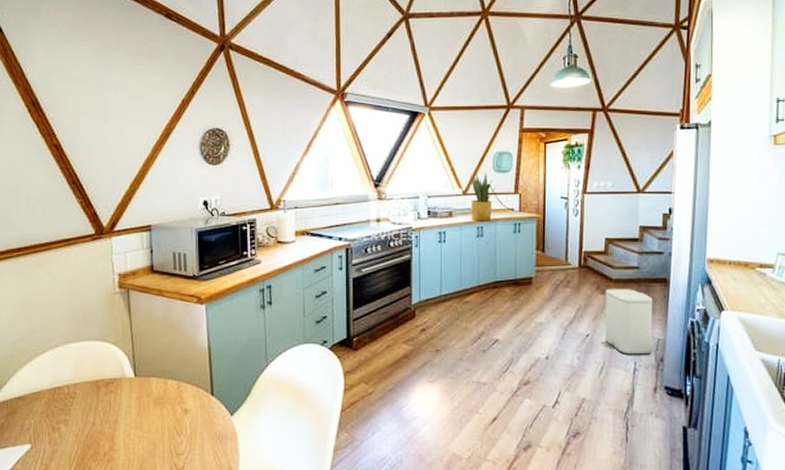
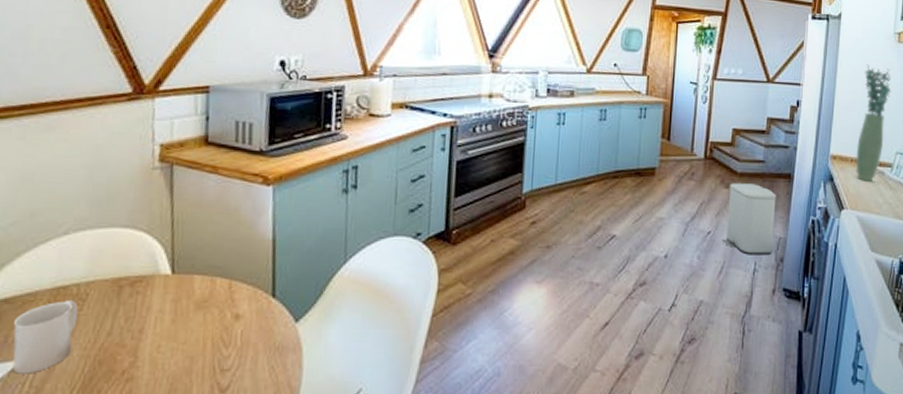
mug: none [26,398,70,454] -> present [12,300,79,374]
planter: present [471,173,495,221] -> none [594,50,622,104]
vase: none [734,169,770,284] -> present [856,64,892,183]

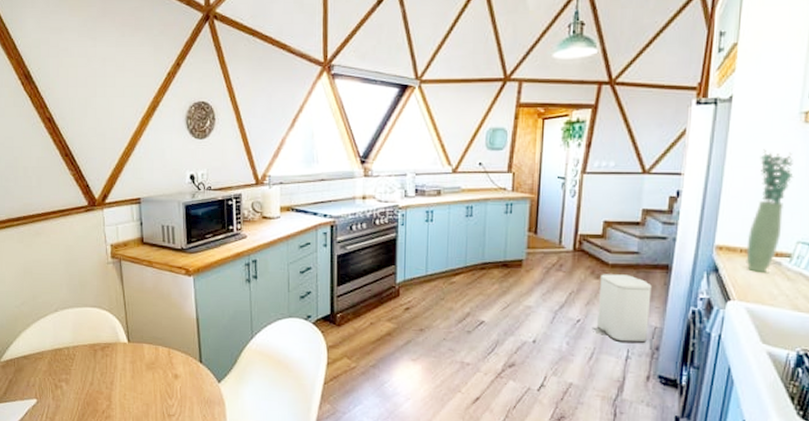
mug: present [12,300,79,374] -> none [32,359,70,409]

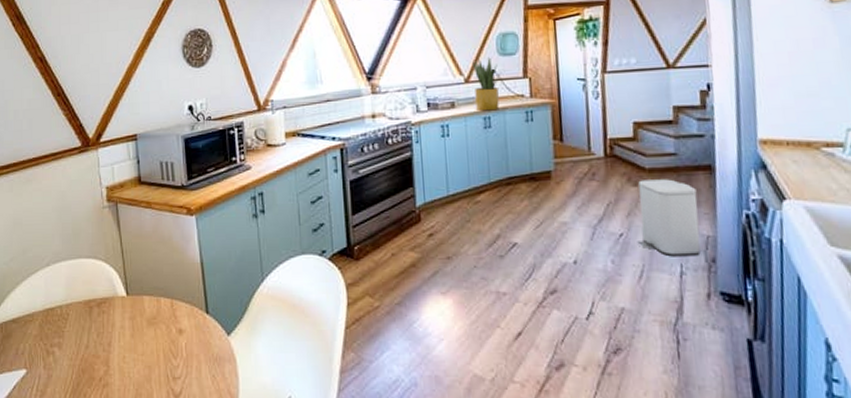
planter: none [460,150,487,201] -> present [472,57,501,111]
vase: present [746,149,794,273] -> none [789,33,830,167]

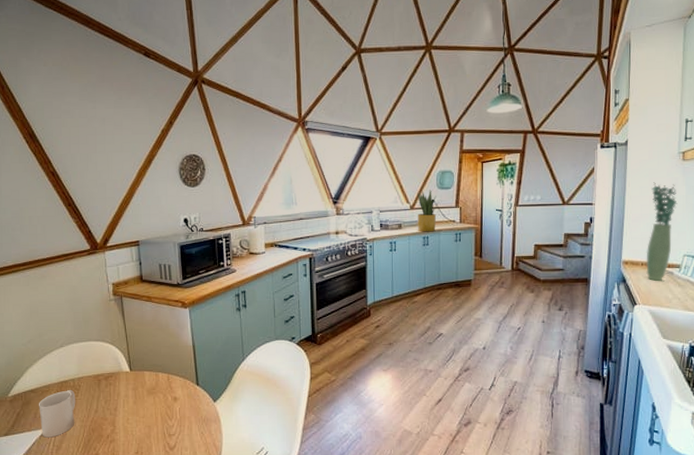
mug: none [21,320,63,380] -> present [39,390,76,438]
pedal bin: present [637,179,701,257] -> none [530,288,576,345]
vase: none [789,33,830,167] -> present [646,182,678,282]

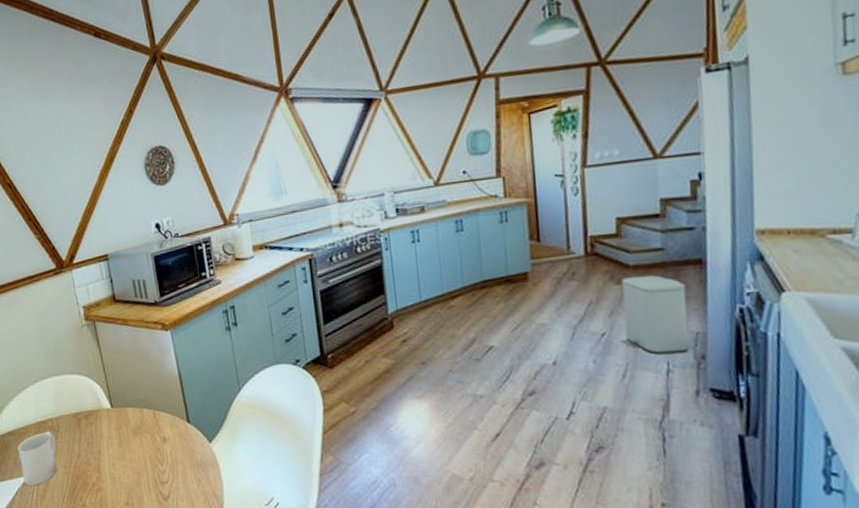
planter: present [417,190,439,232] -> none [442,158,473,215]
pedal bin: none [530,288,576,345] -> present [620,275,689,355]
vase: present [646,182,678,282] -> none [793,111,840,256]

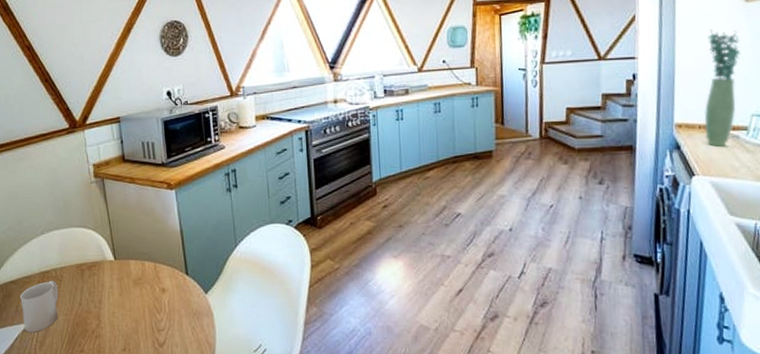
pedal bin: present [620,275,689,355] -> none [565,158,620,225]
vase: none [793,111,840,256] -> present [704,29,741,148]

